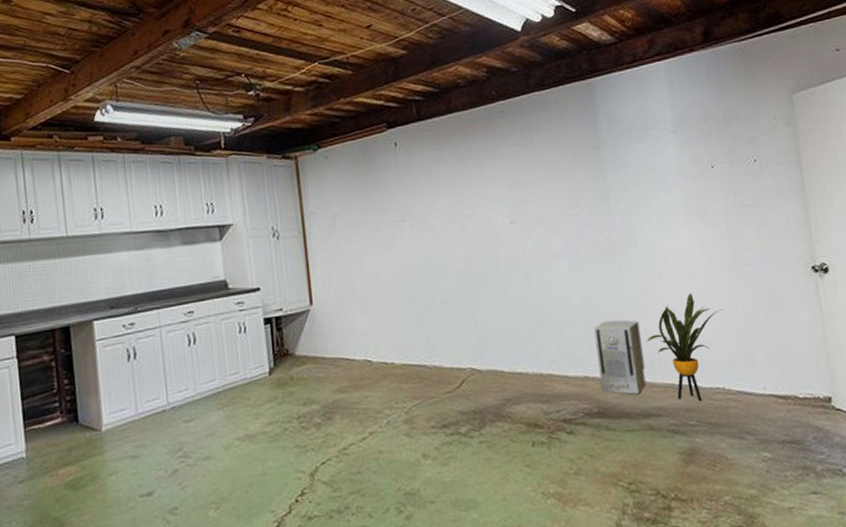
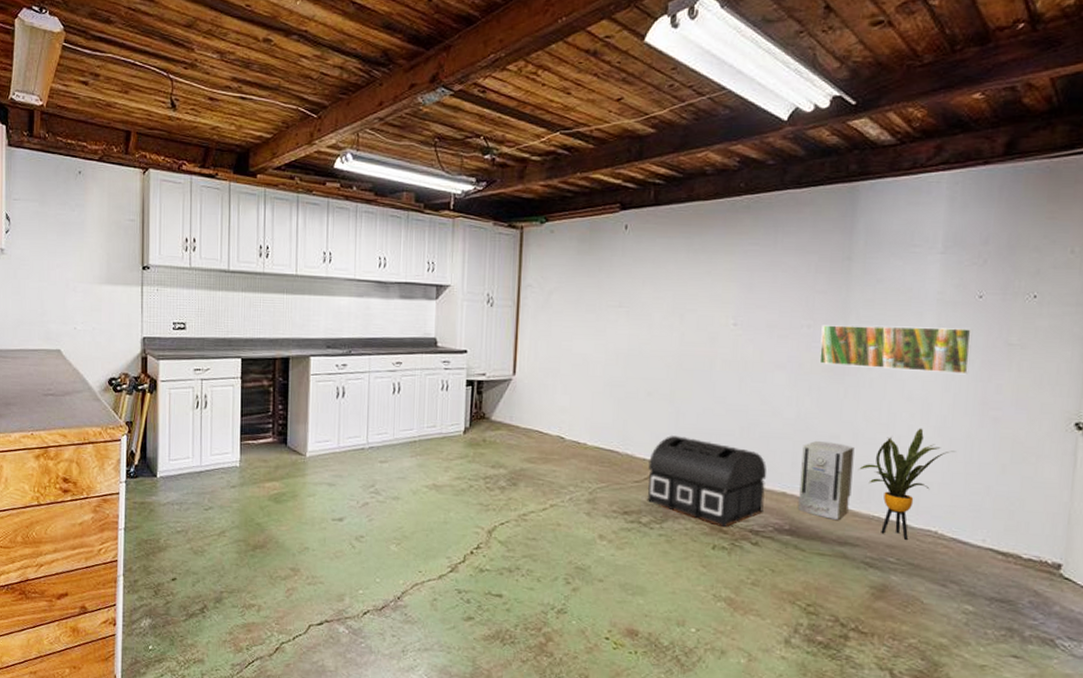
treasure chest: none [456,338,572,422] -> present [647,436,767,527]
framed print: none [587,196,717,248] -> present [819,325,972,375]

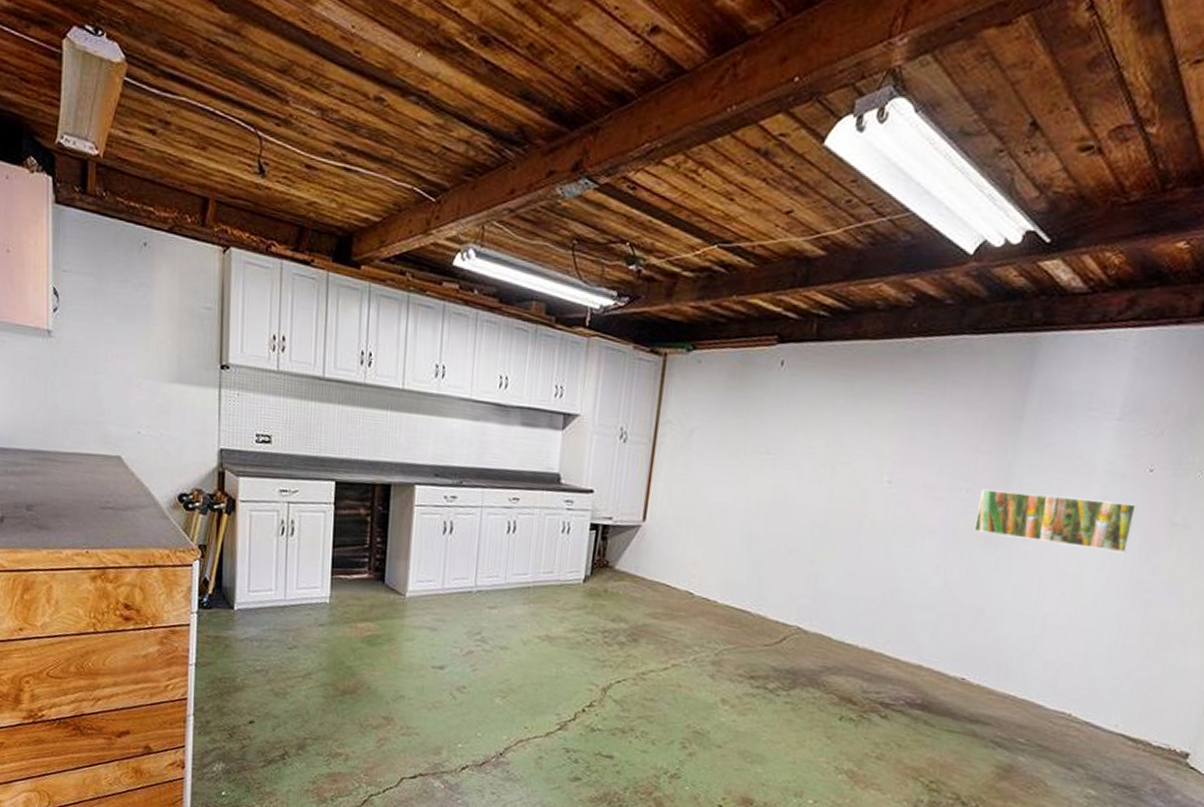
treasure chest: present [647,436,767,527] -> none [776,598,906,698]
air purifier: present [798,441,855,520] -> none [933,613,999,697]
house plant: present [859,428,956,540] -> none [1000,606,1102,721]

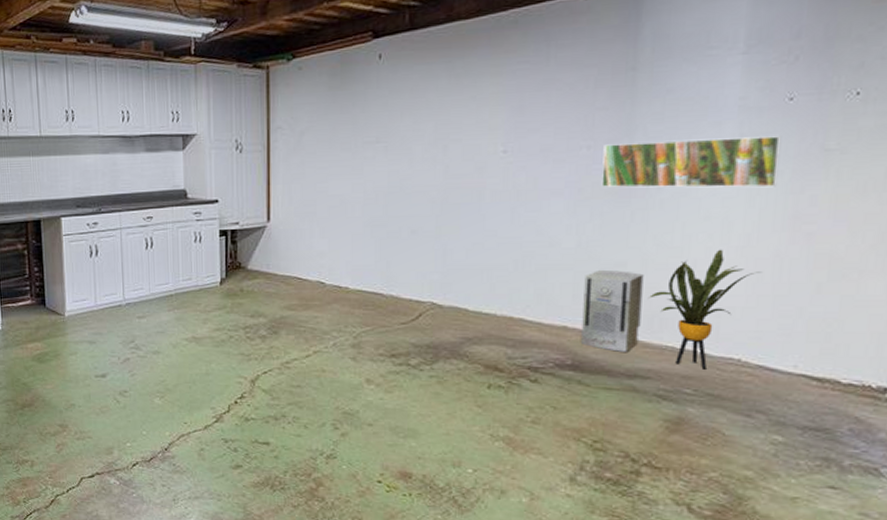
air purifier: none [933,613,999,697] -> present [581,270,644,352]
house plant: none [1000,606,1102,721] -> present [649,249,762,369]

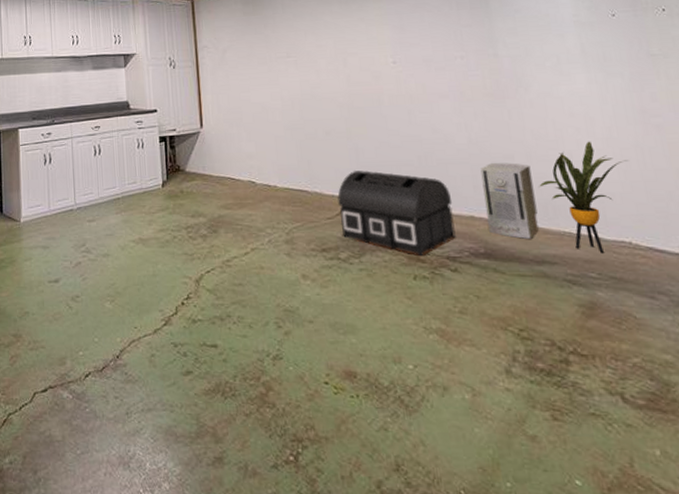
treasure chest: none [414,274,546,365] -> present [337,170,456,256]
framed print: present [601,136,780,188] -> none [474,45,620,90]

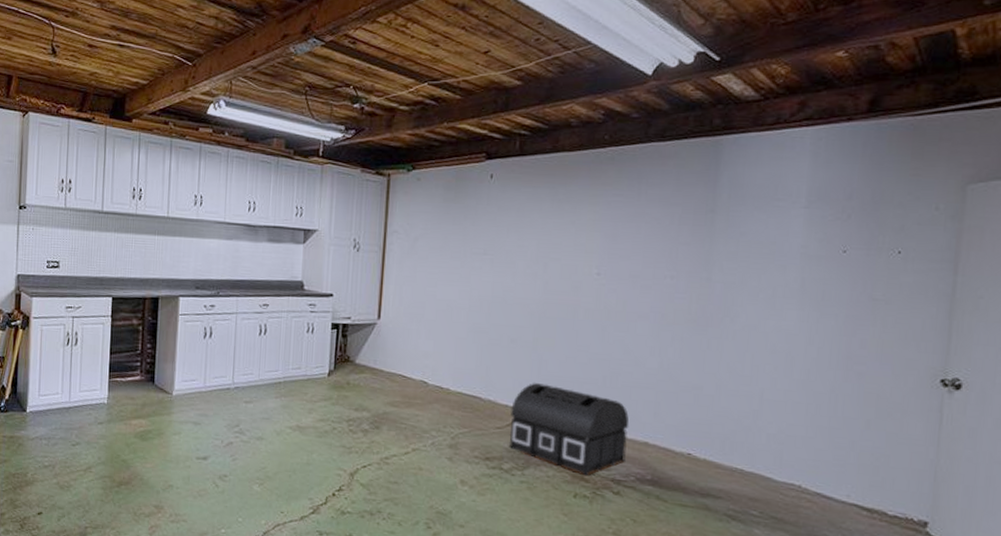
air purifier: present [480,163,539,239] -> none [660,392,717,471]
house plant: present [539,141,629,253] -> none [722,381,820,493]

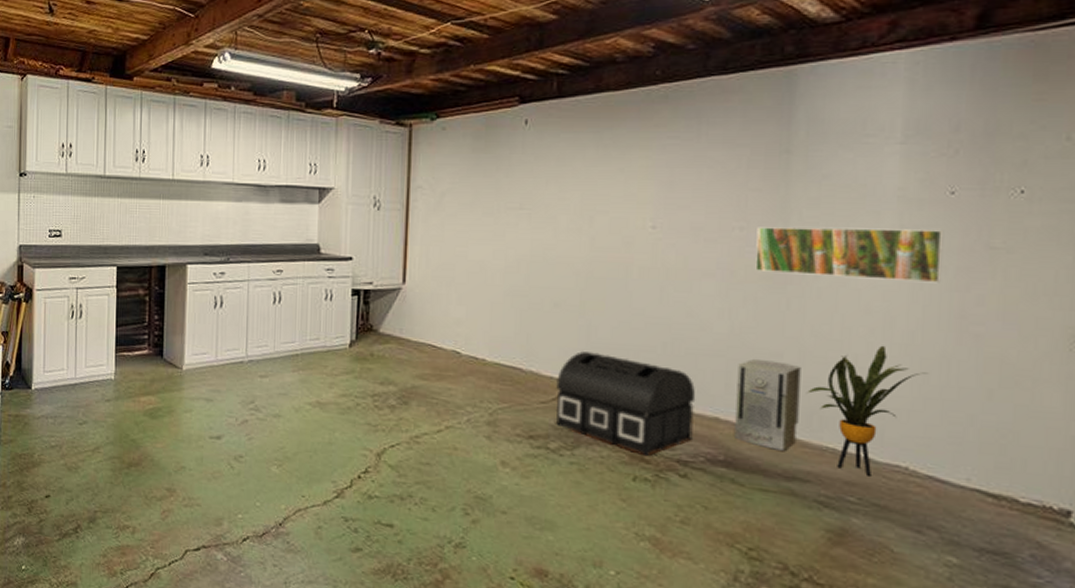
air purifier: none [660,392,717,471] -> present [735,359,801,451]
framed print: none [682,276,835,329] -> present [755,227,942,283]
house plant: none [722,381,820,493] -> present [807,345,929,476]

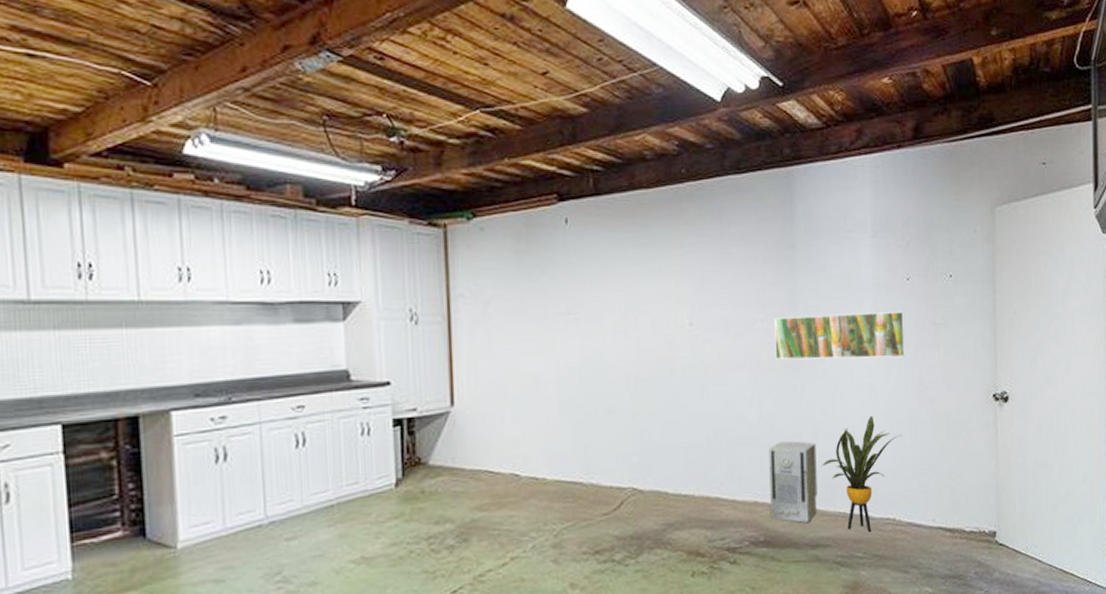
treasure chest: present [555,351,696,456] -> none [615,455,738,550]

